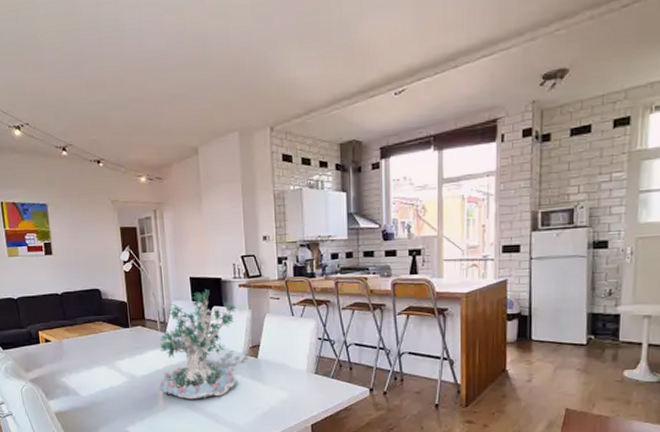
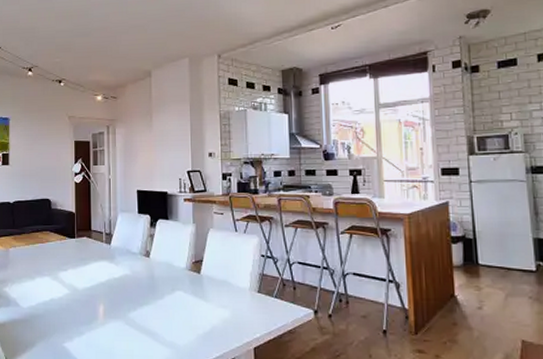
plant: present [158,289,237,399] -> none [99,203,181,315]

